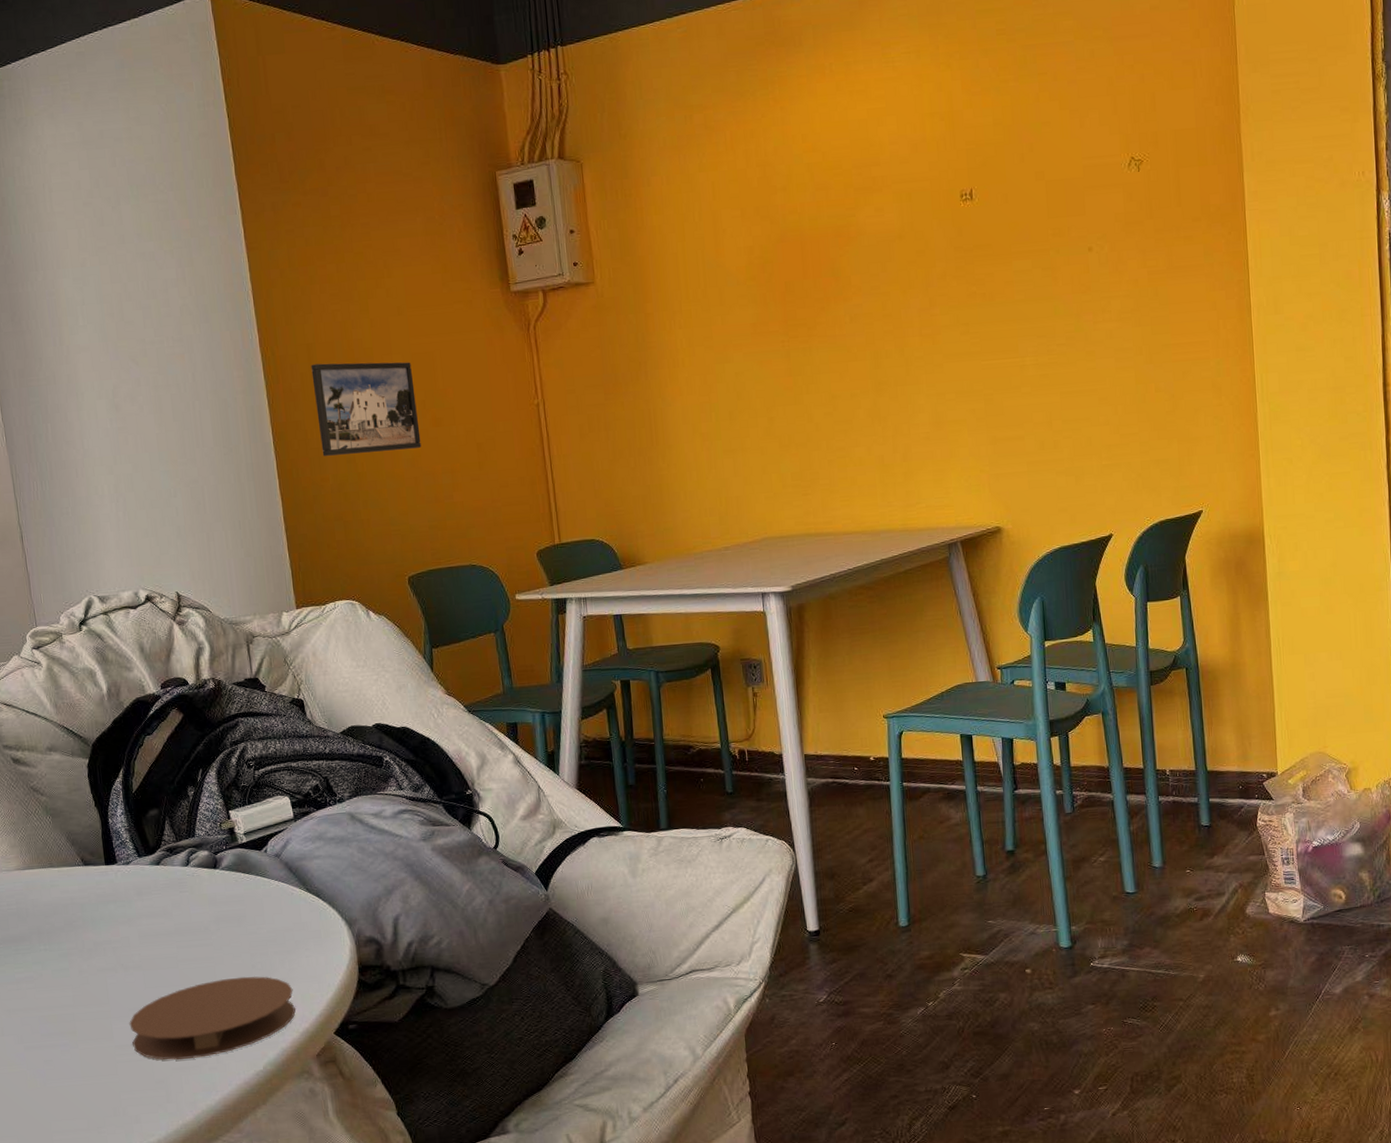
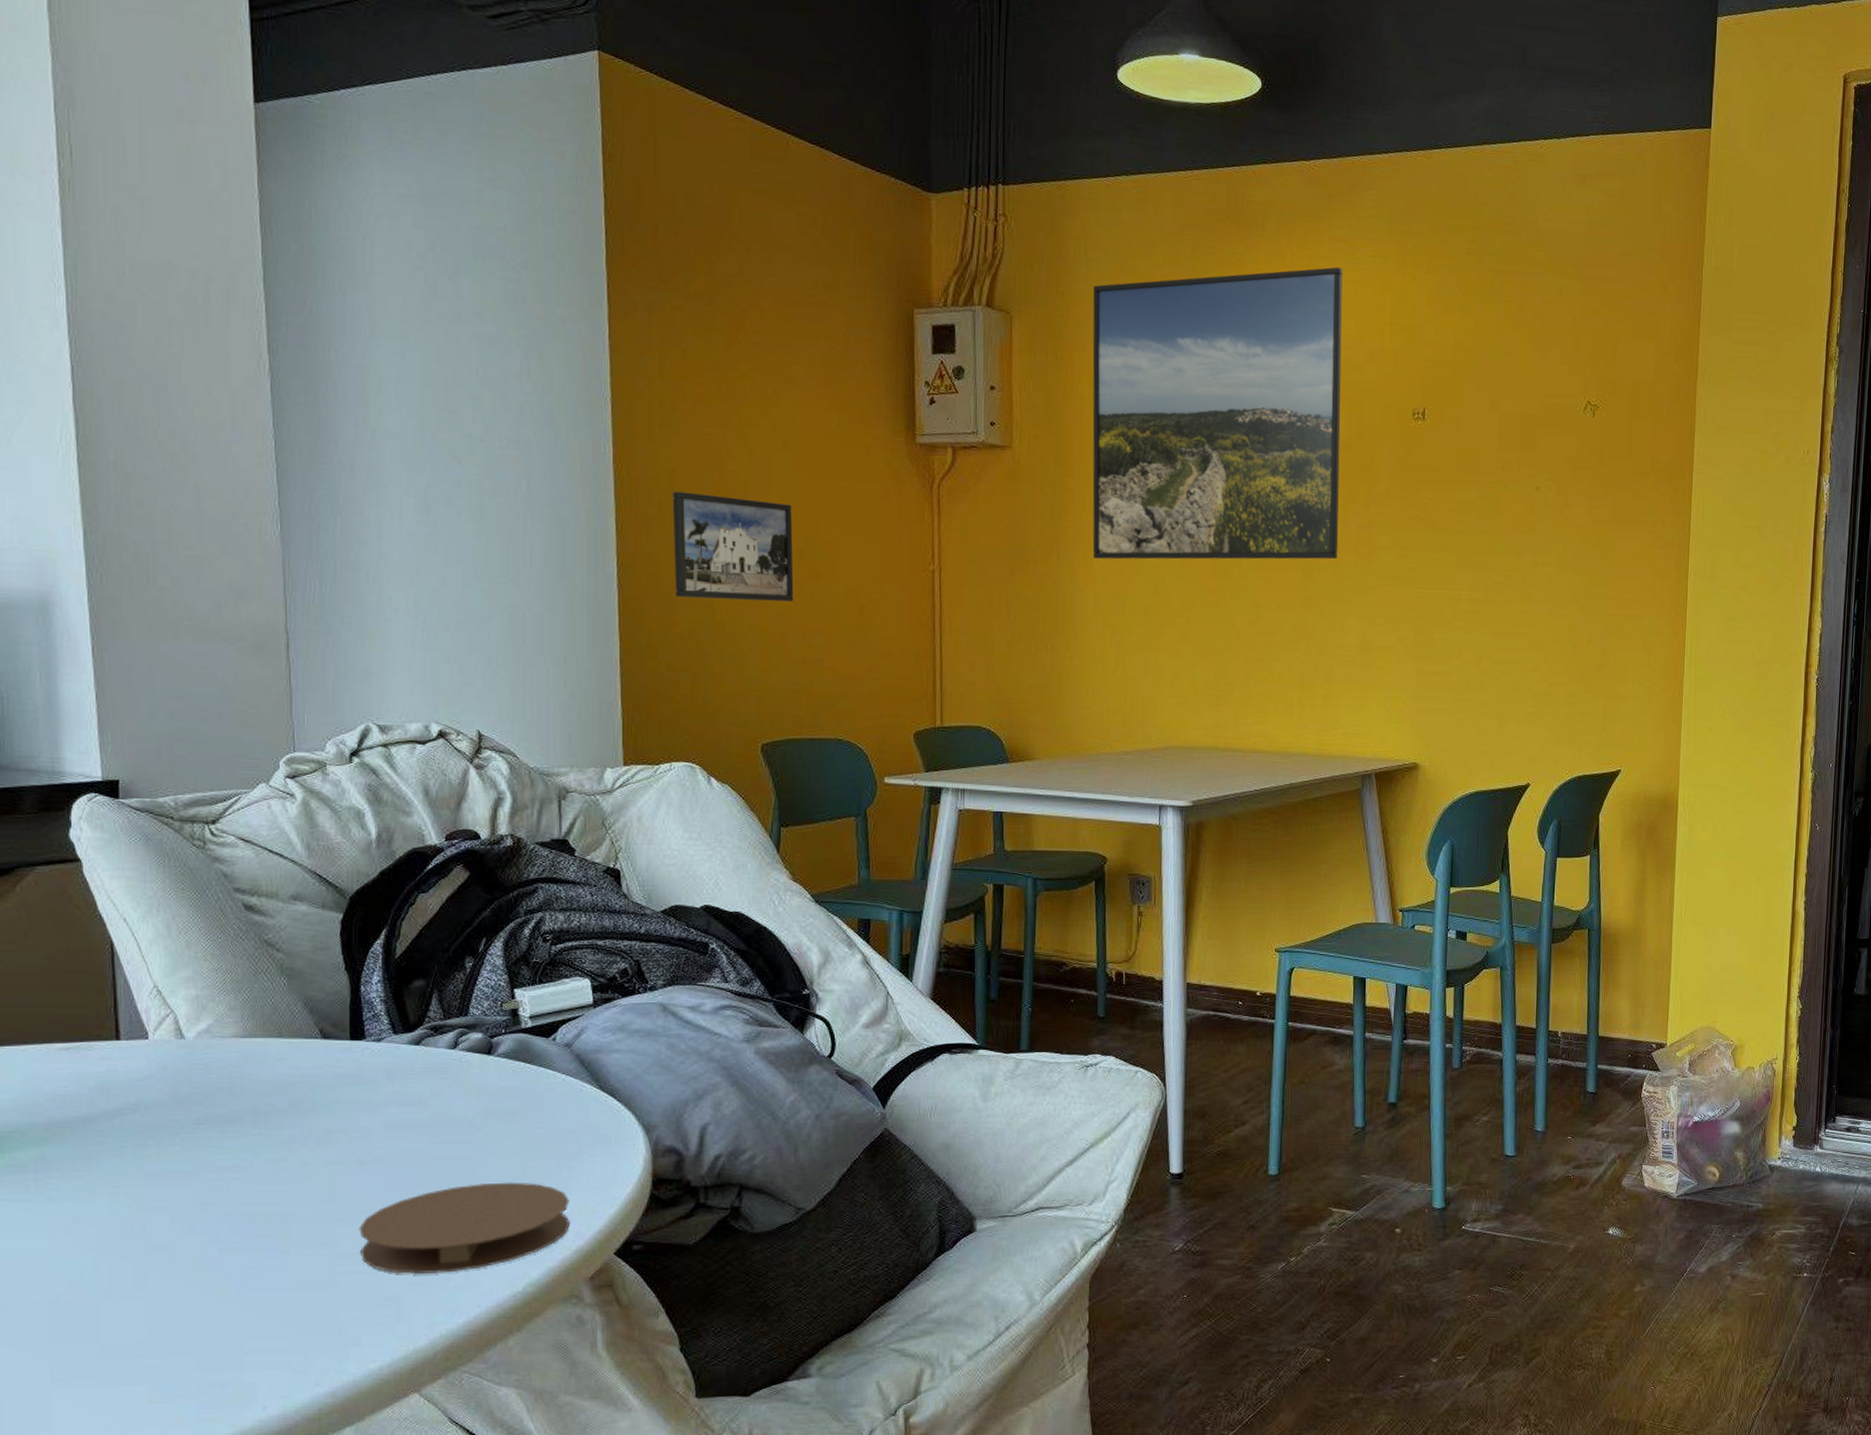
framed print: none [652,68,904,374] -> present [1092,267,1343,560]

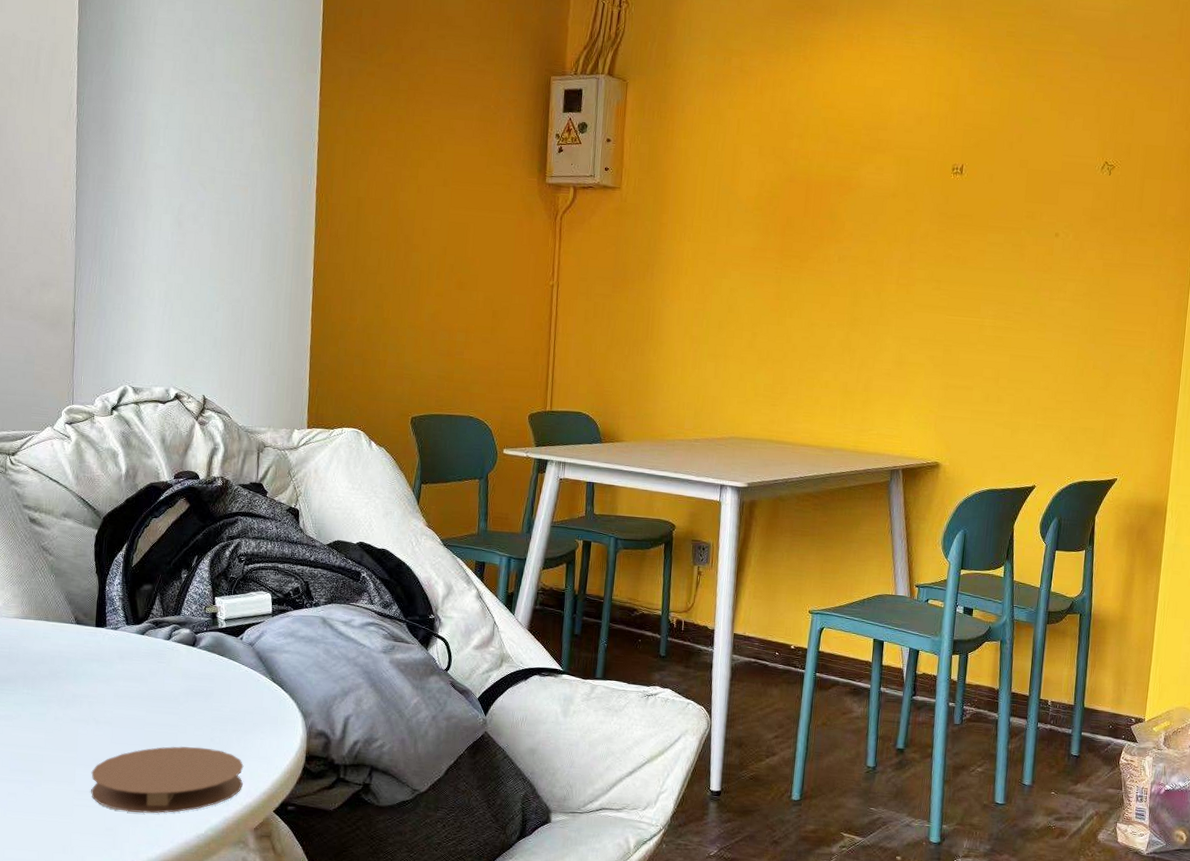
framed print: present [672,491,794,602] -> none [355,216,447,306]
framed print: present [1092,267,1343,560] -> none [679,46,900,288]

